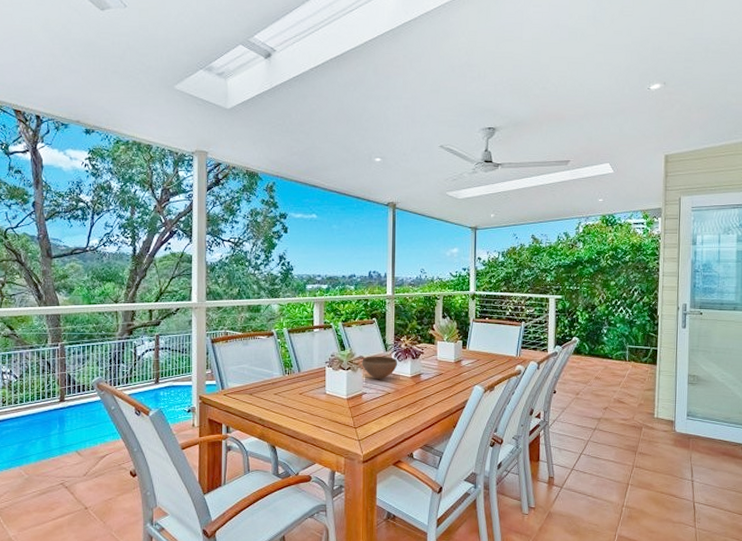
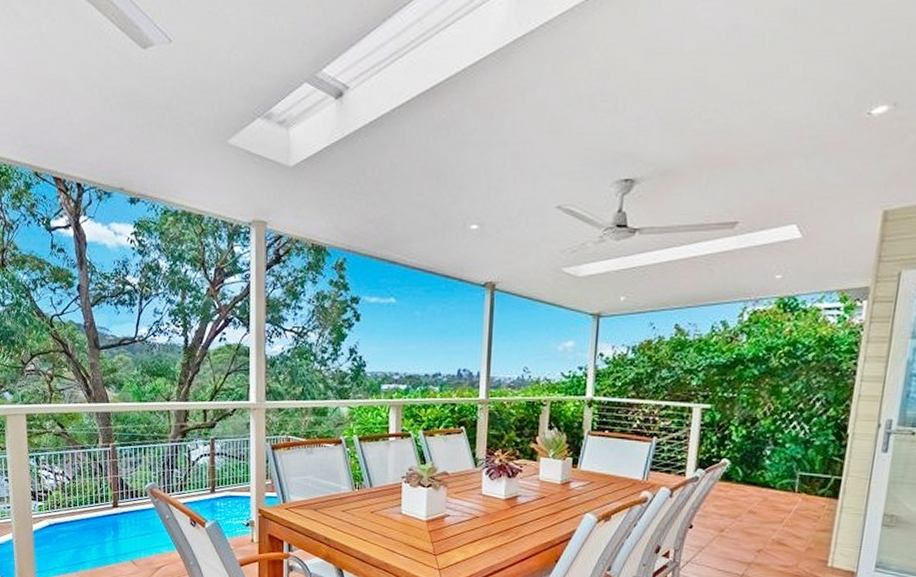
bowl: present [362,356,398,379] -> none [445,472,490,500]

